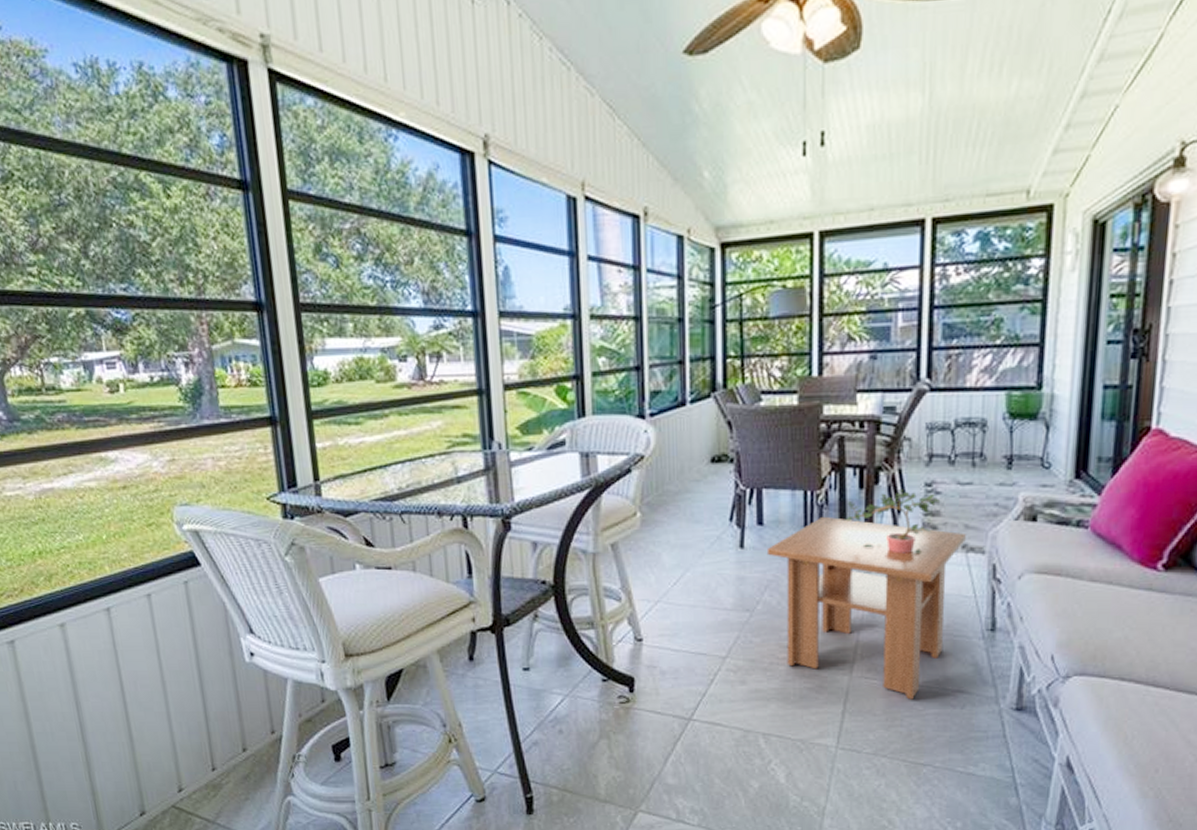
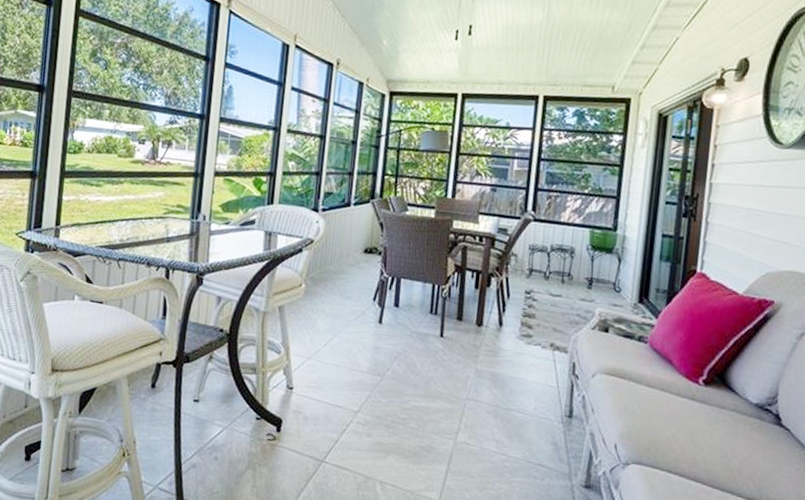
coffee table: present [766,516,966,700] -> none [399,306,554,468]
potted plant: present [845,488,941,555] -> none [462,292,536,347]

